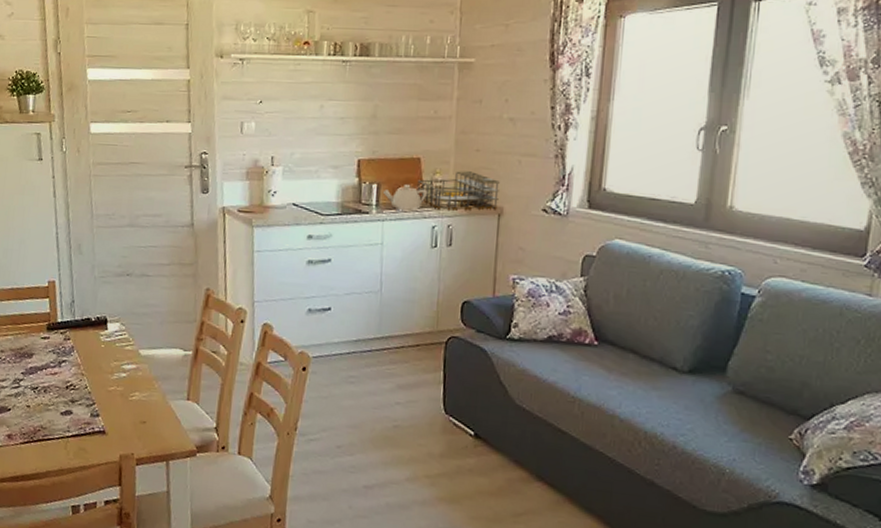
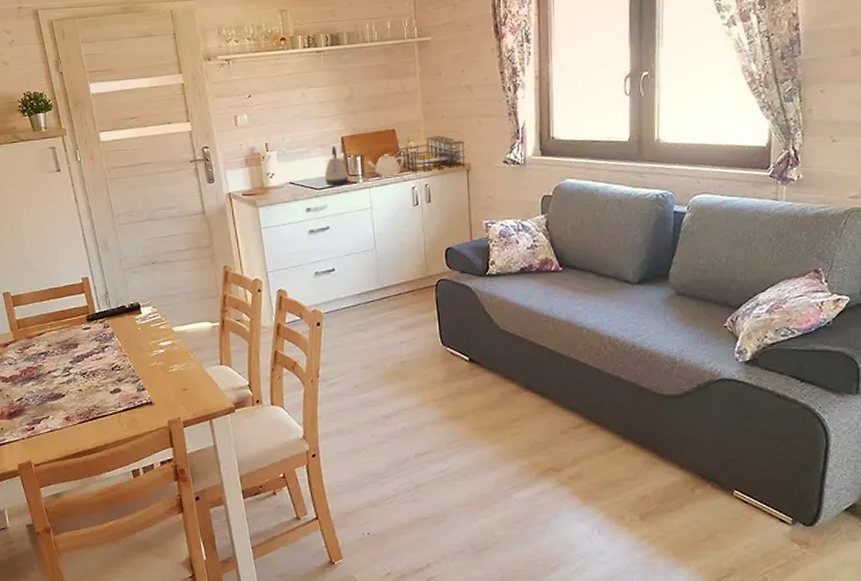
kettle: none [333,168,361,213] -> present [324,145,349,185]

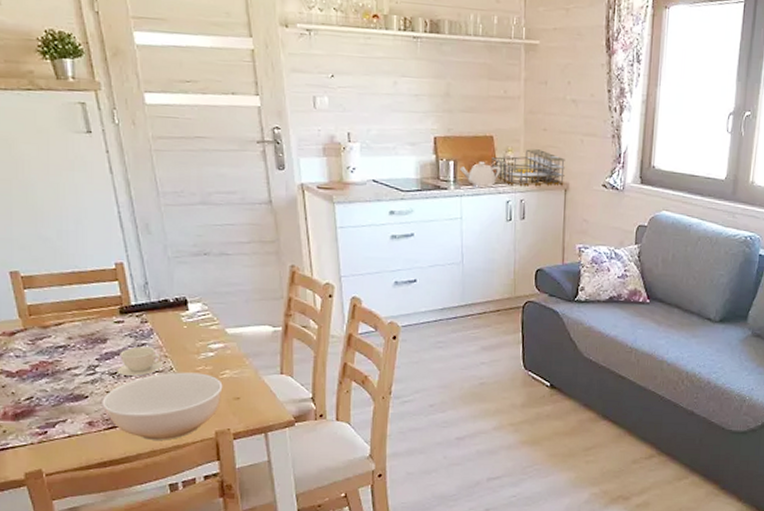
bowl: none [75,368,173,431] -> present [102,372,223,440]
teacup: none [86,348,124,375] -> present [117,346,164,376]
kettle: present [324,145,349,185] -> none [412,145,439,189]

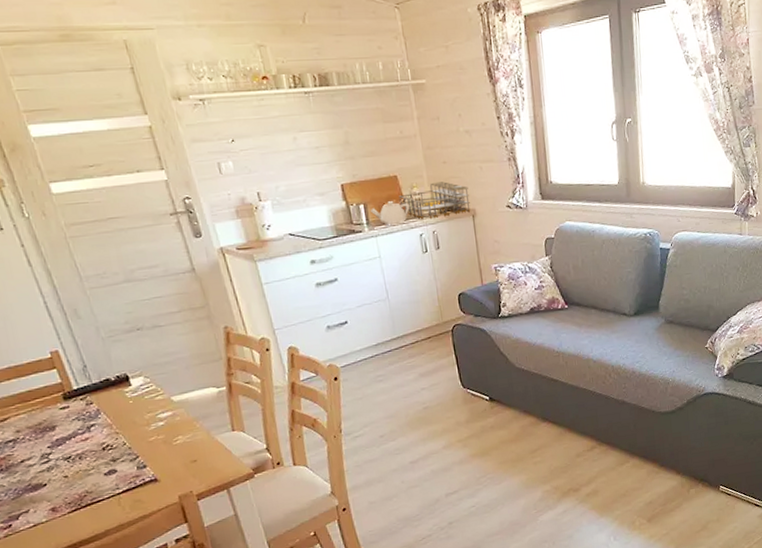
bowl: present [102,372,223,440] -> none [61,443,179,515]
teacup: present [117,346,164,376] -> none [70,426,117,458]

